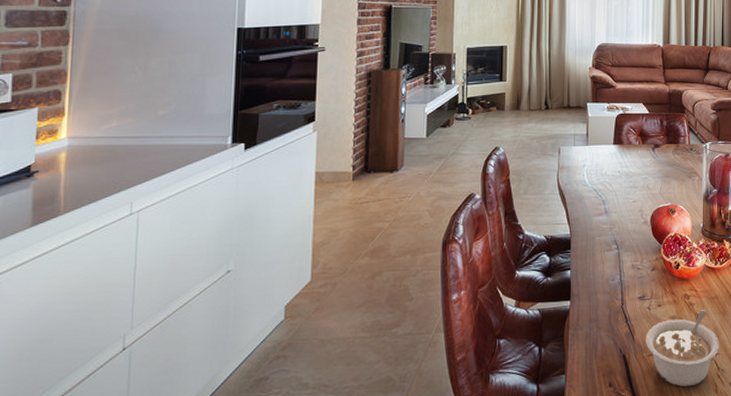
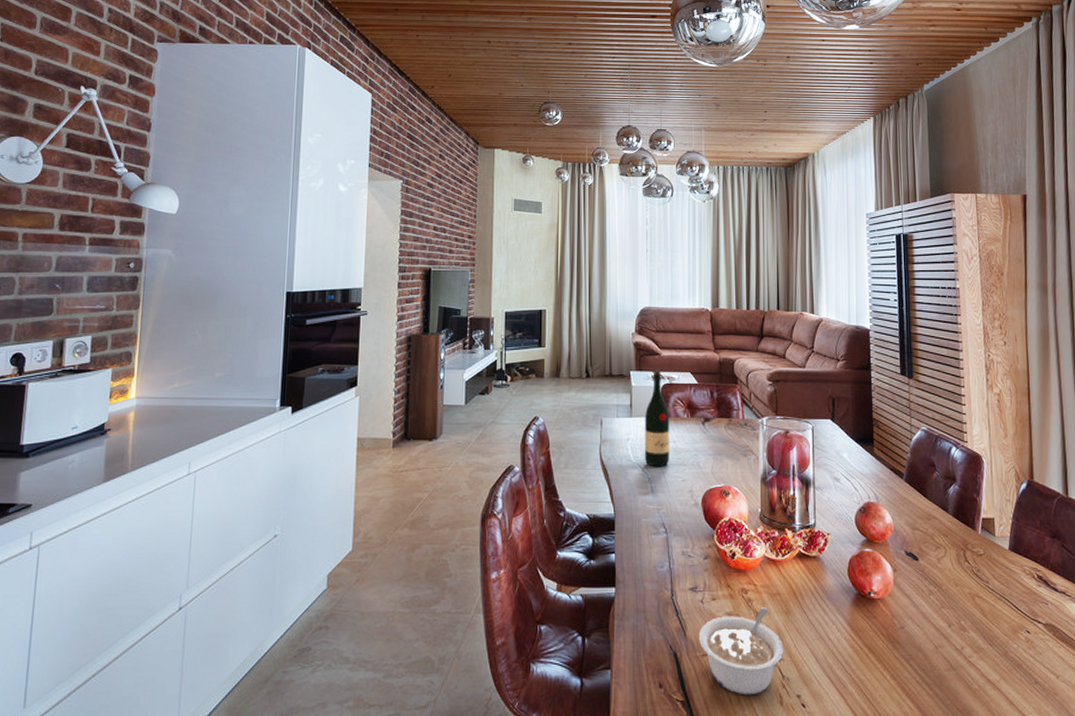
wine bottle: none [599,101,623,190] -> present [644,370,670,467]

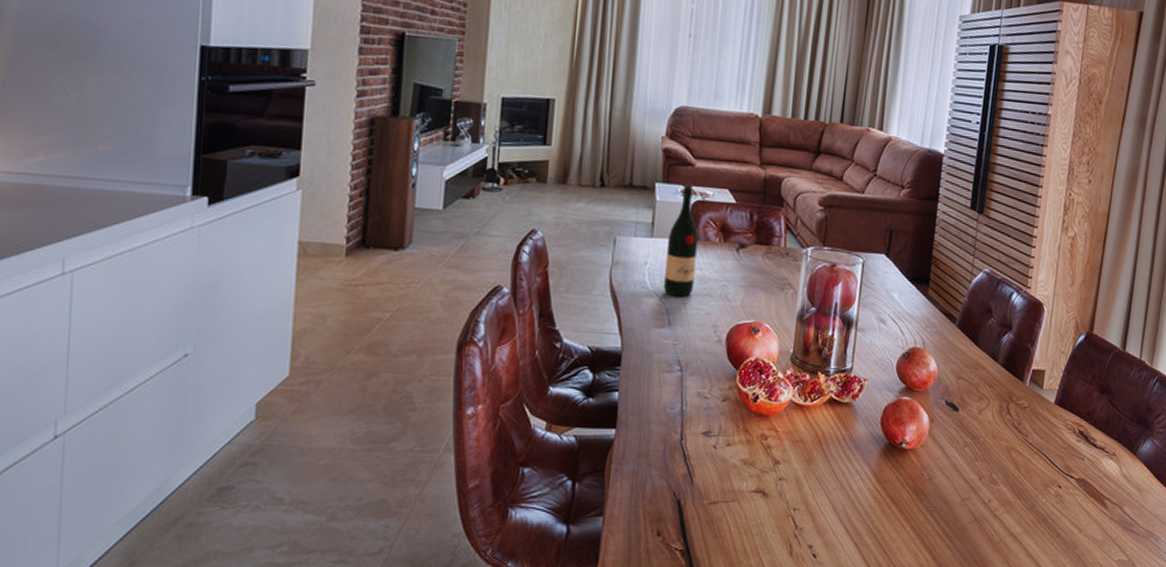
legume: present [699,607,784,695] -> none [707,455,801,545]

